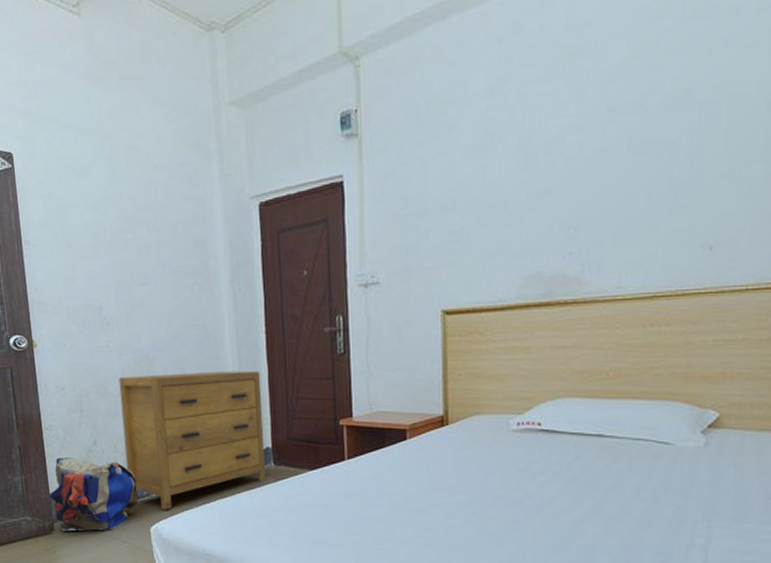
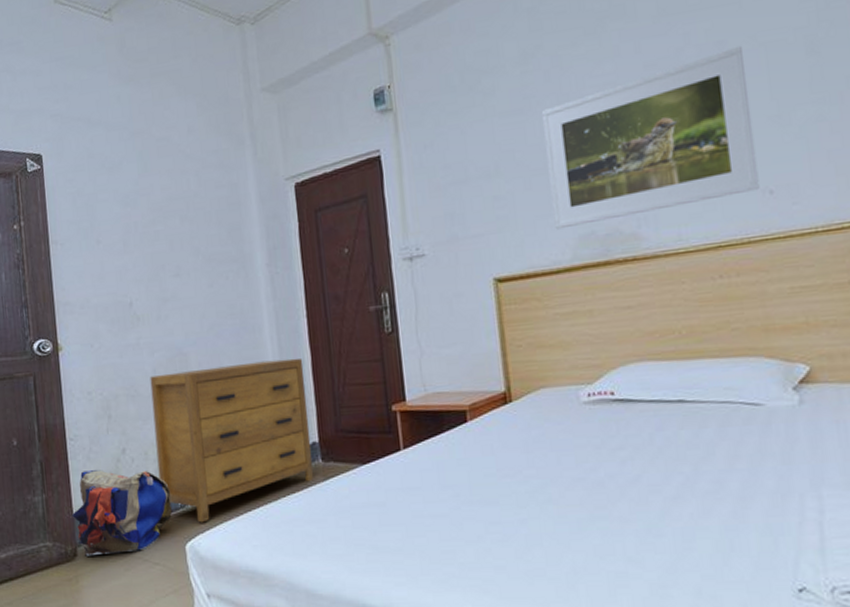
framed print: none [503,96,705,268] -> present [542,45,760,230]

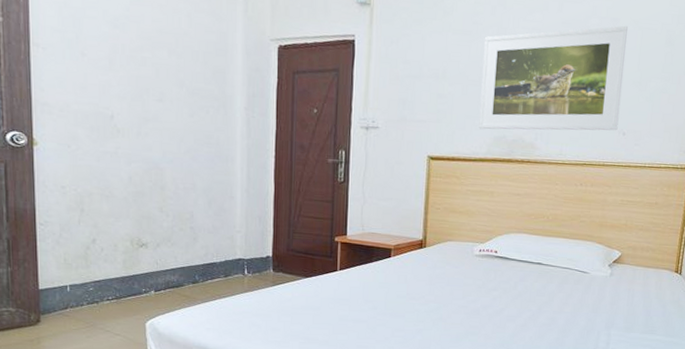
backpack: present [71,470,172,556] -> none [37,252,136,323]
dresser: present [150,358,314,523] -> none [125,182,267,307]

